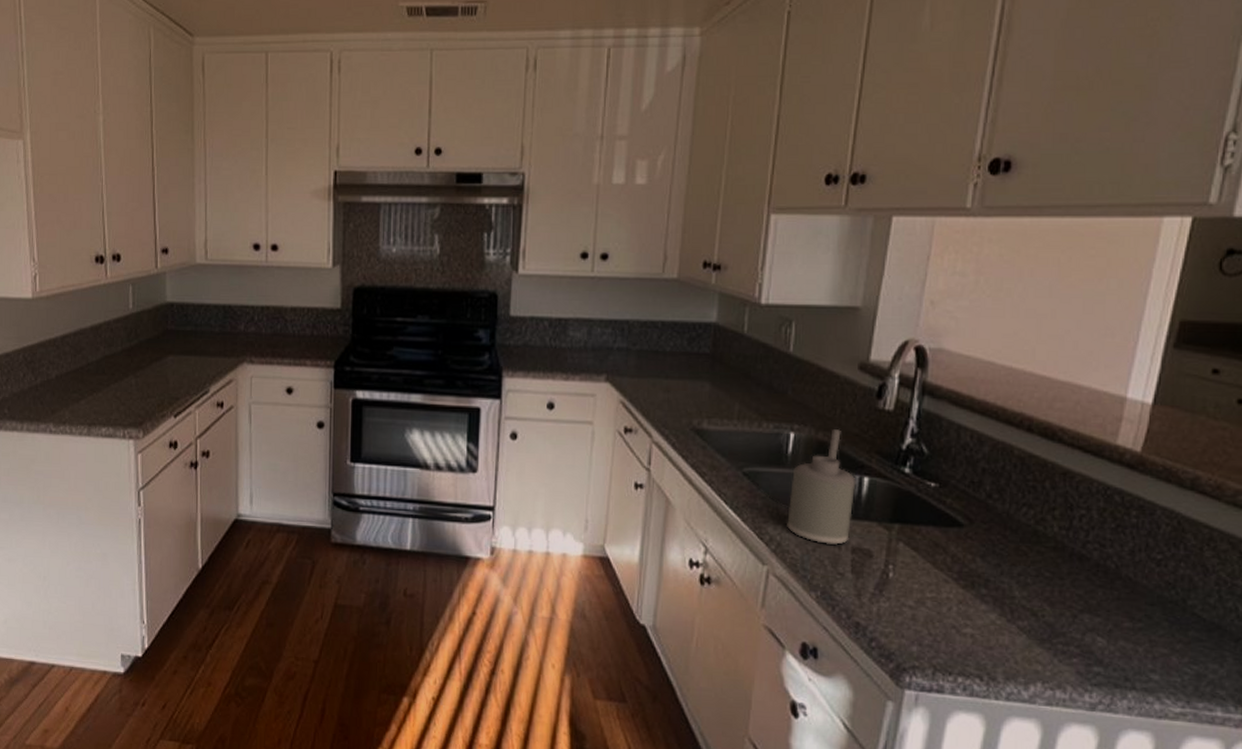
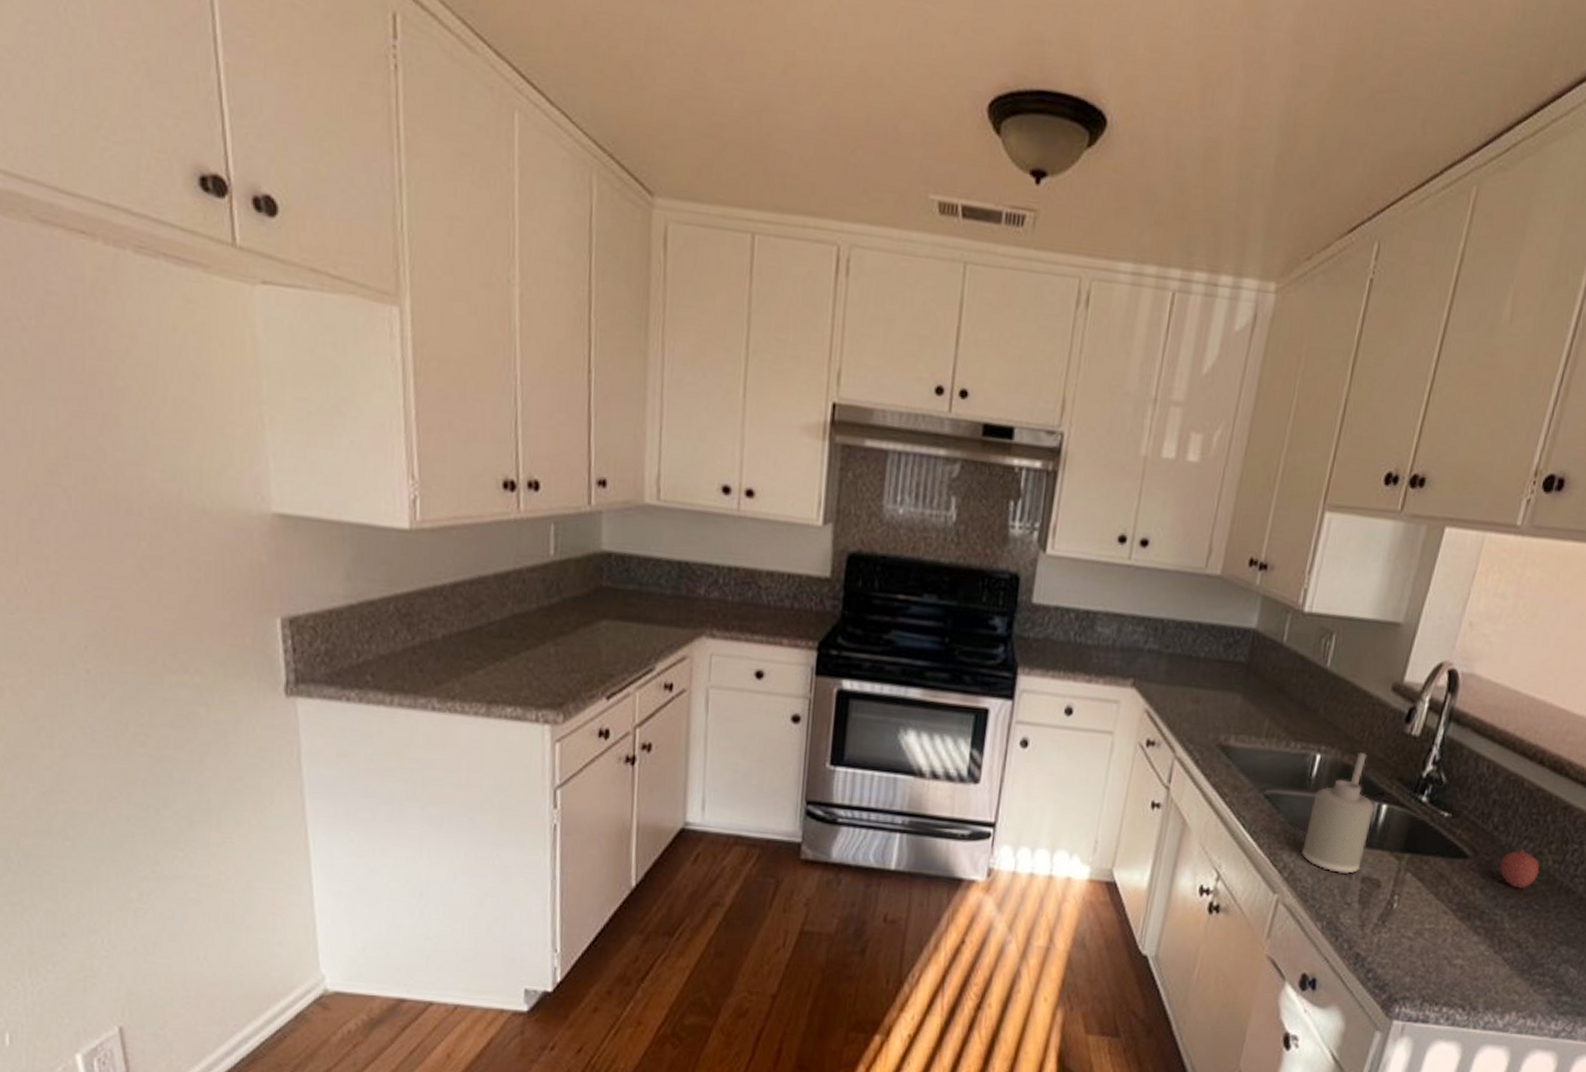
fruit: none [1000,516,1045,556] -> present [1500,849,1540,889]

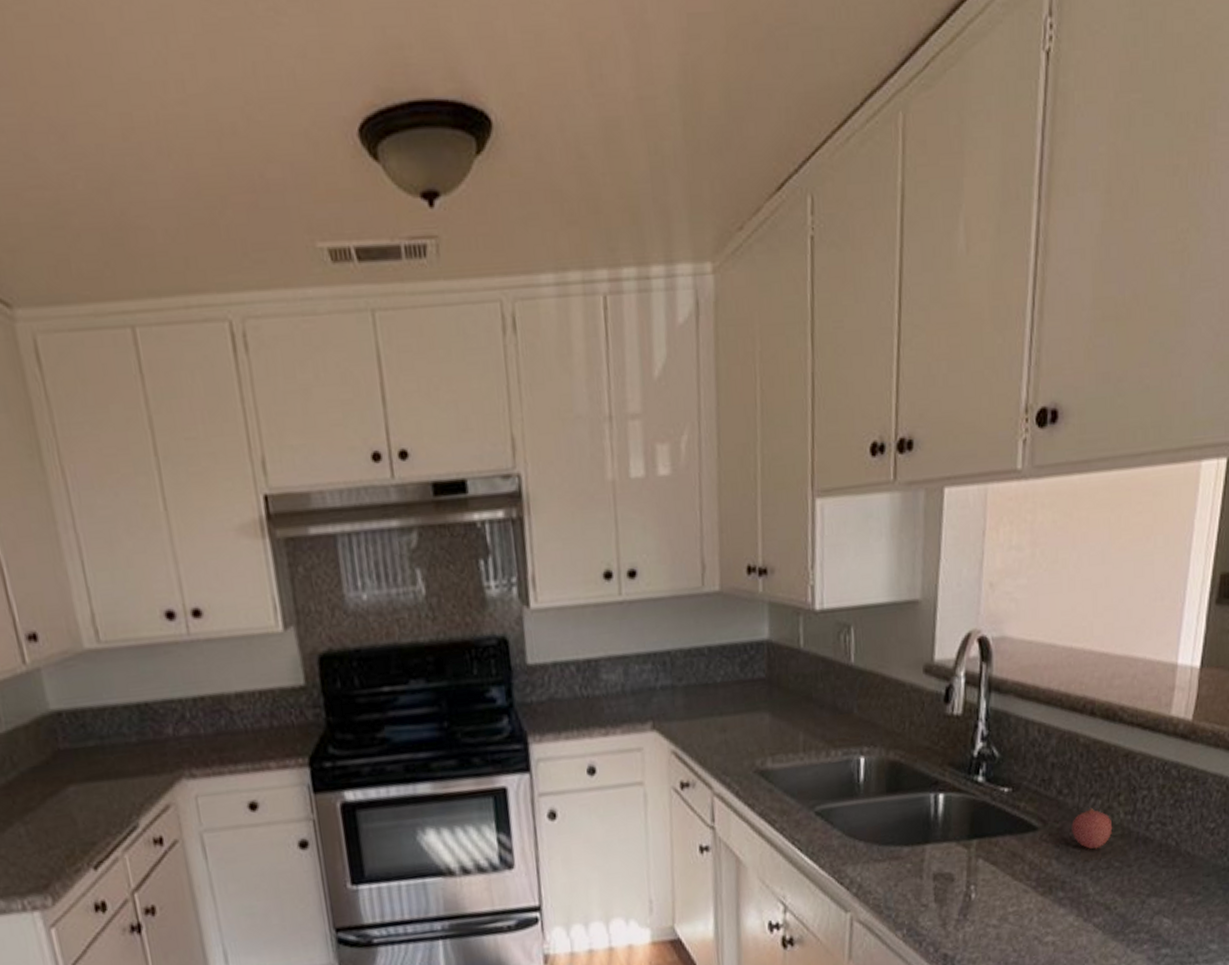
soap dispenser: present [1302,753,1375,875] -> none [866,745,932,877]

